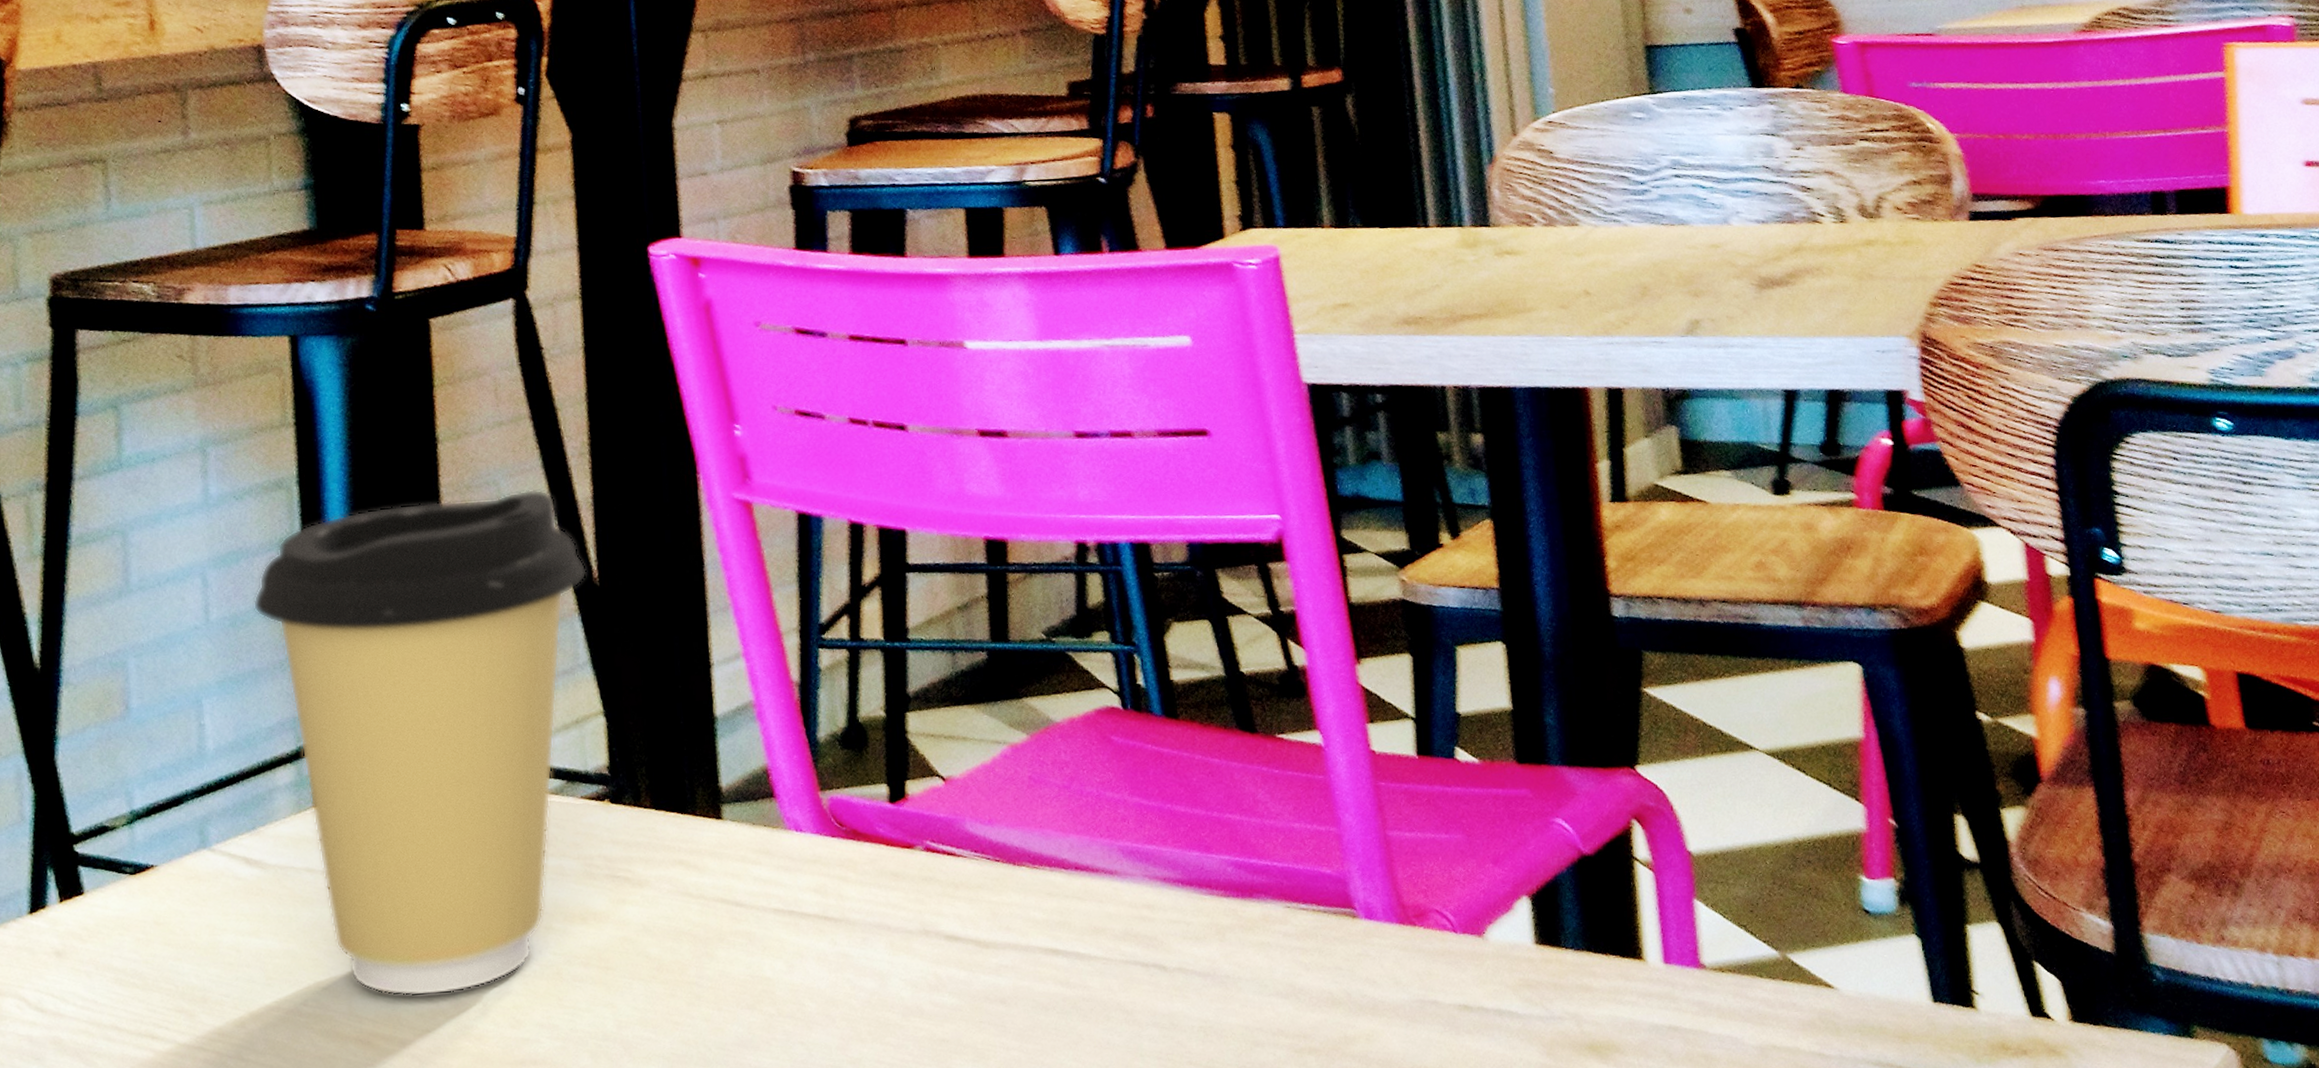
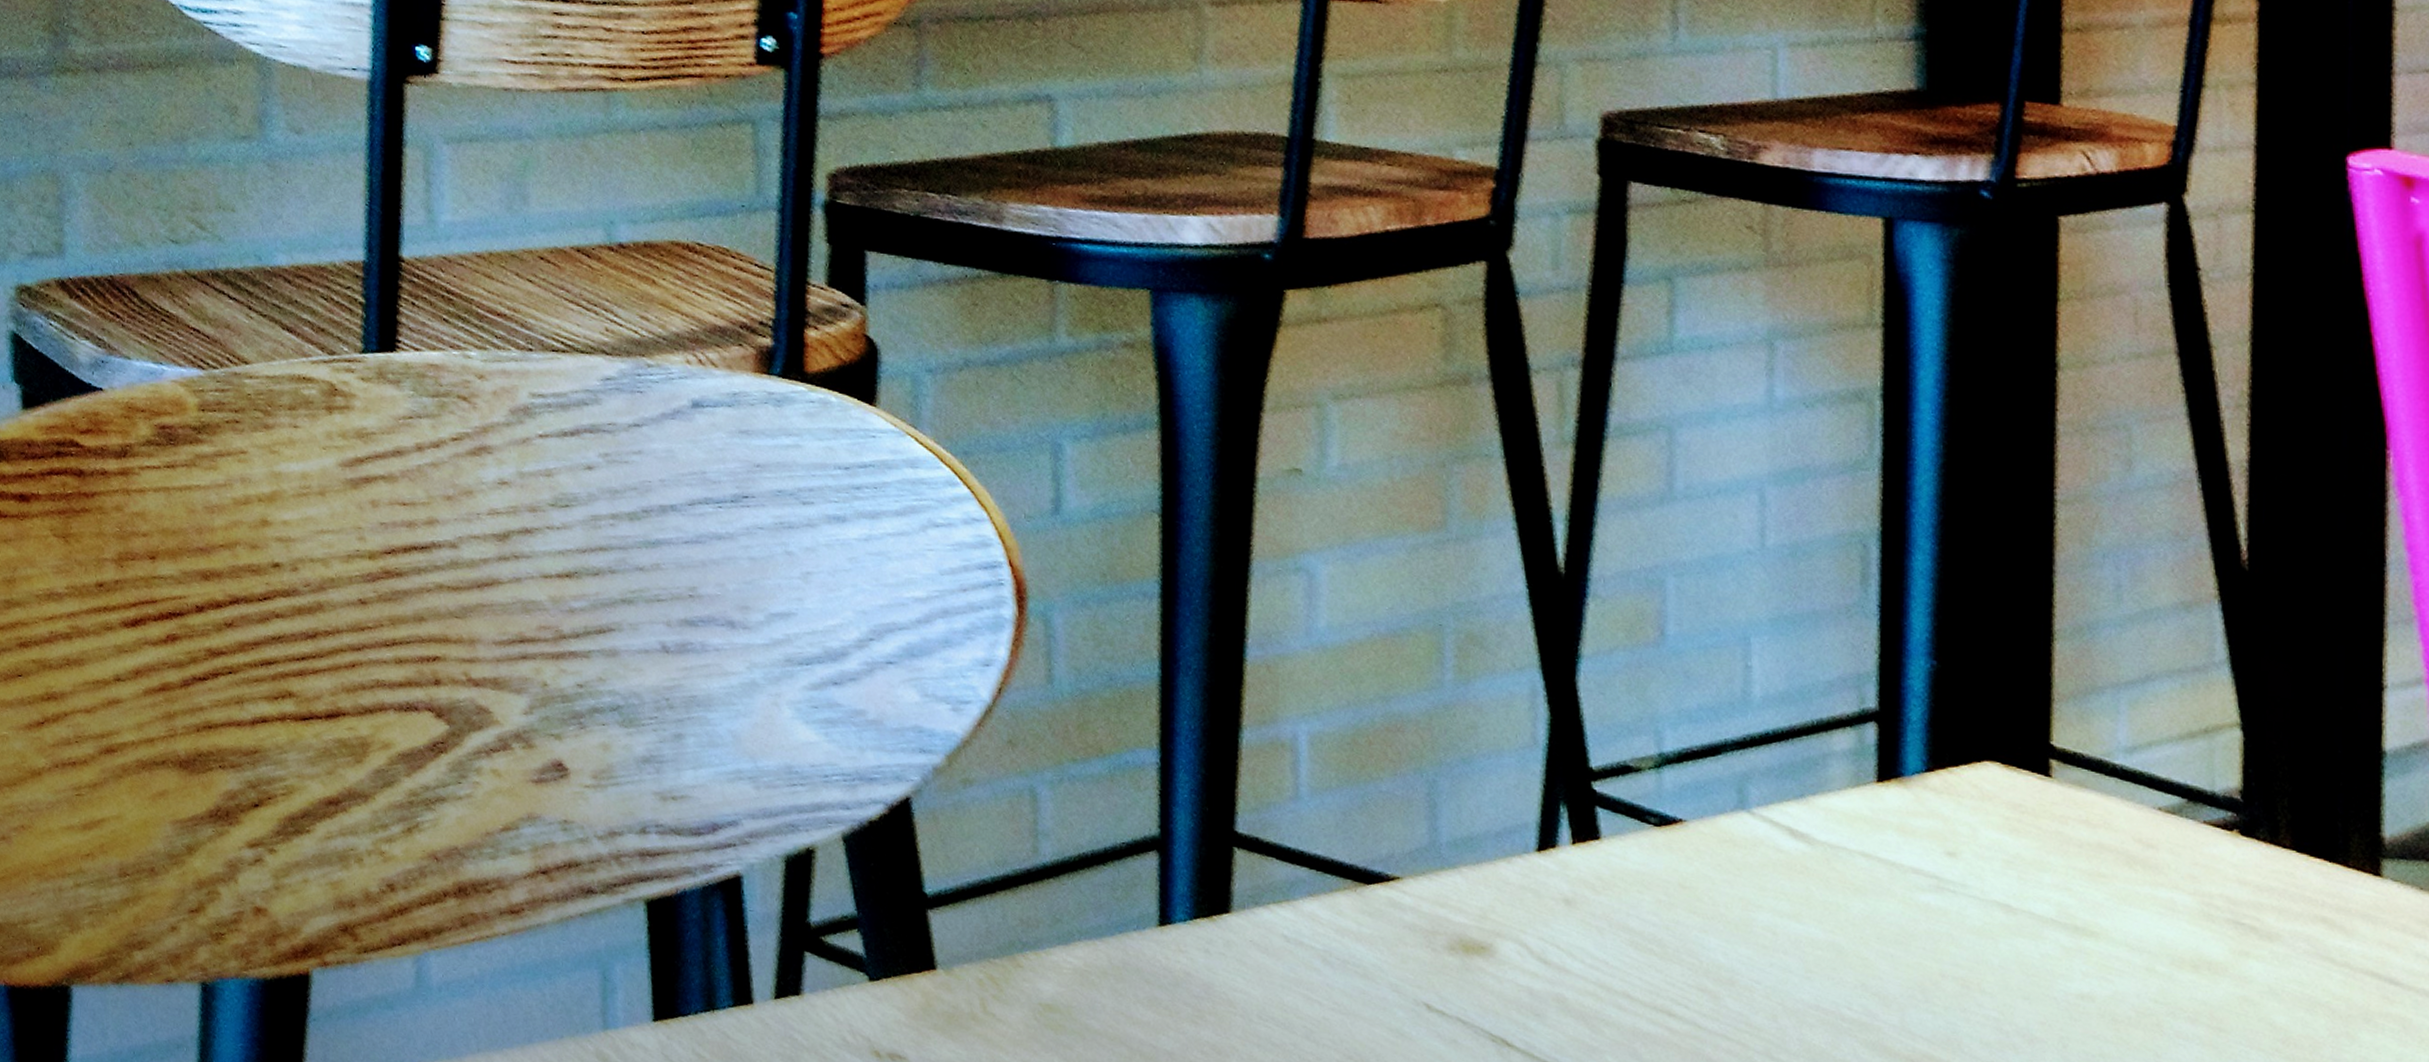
coffee cup: present [252,489,587,997] -> none [1818,439,2233,1026]

